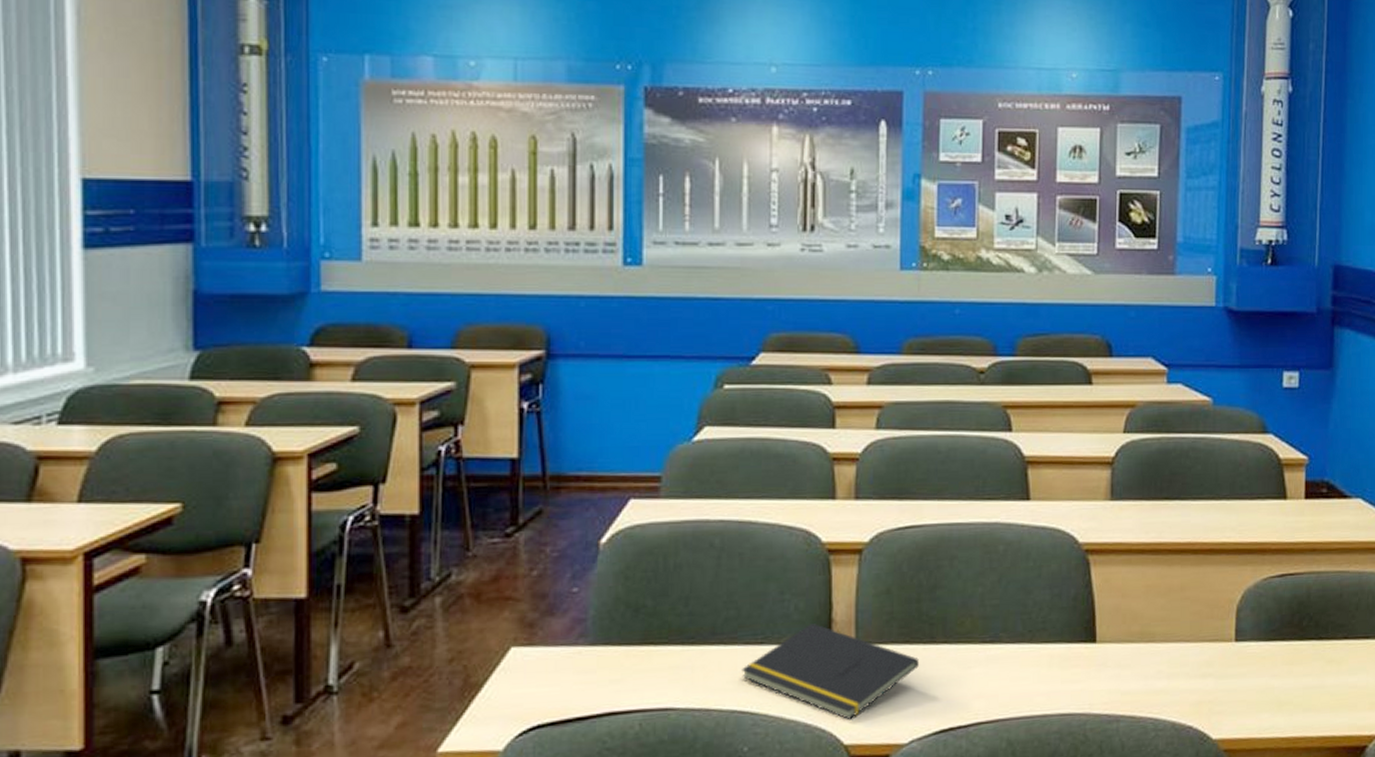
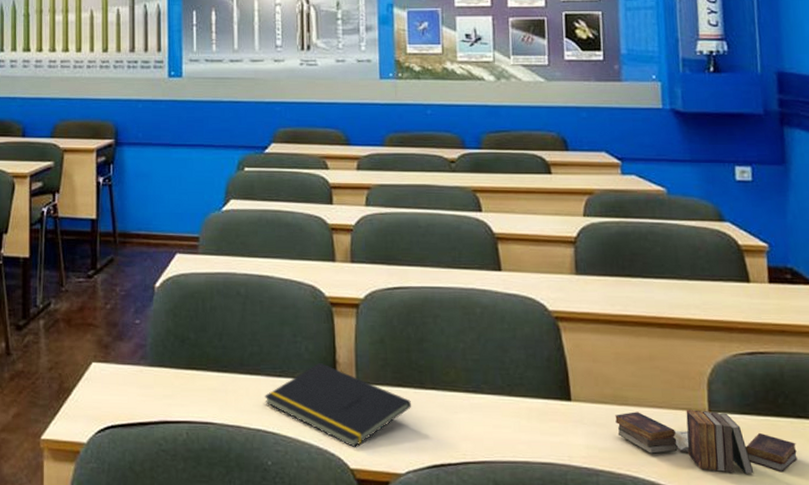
book: none [1141,640,1315,704] -> present [615,409,797,474]

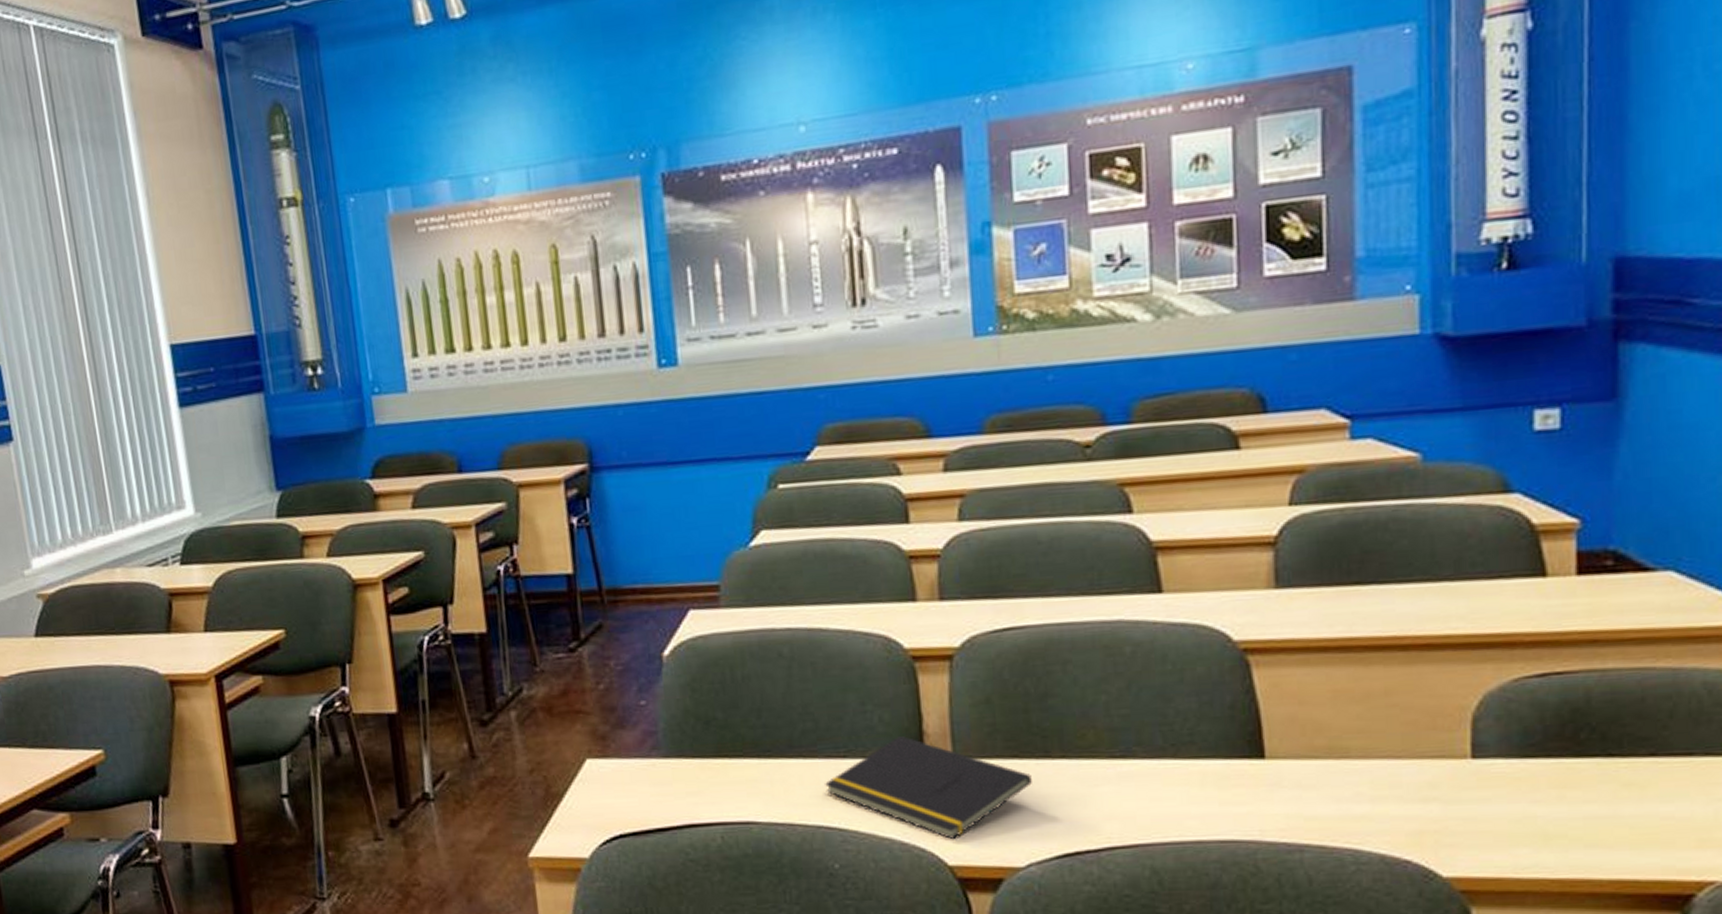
book: present [615,409,797,474] -> none [1330,757,1604,836]

